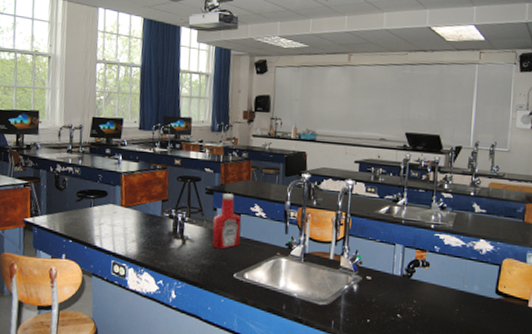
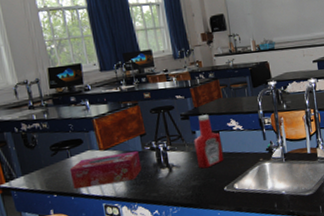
tissue box: none [88,211,158,244] -> present [69,150,142,190]

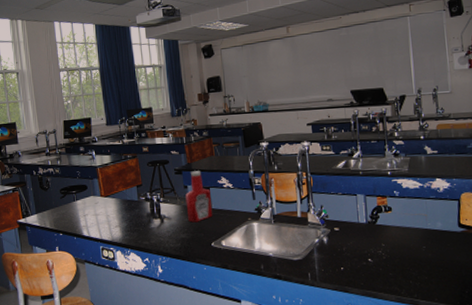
tissue box: present [69,150,142,190] -> none [74,200,136,231]

